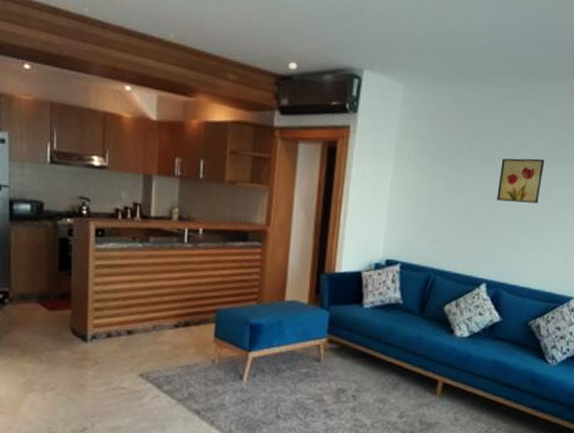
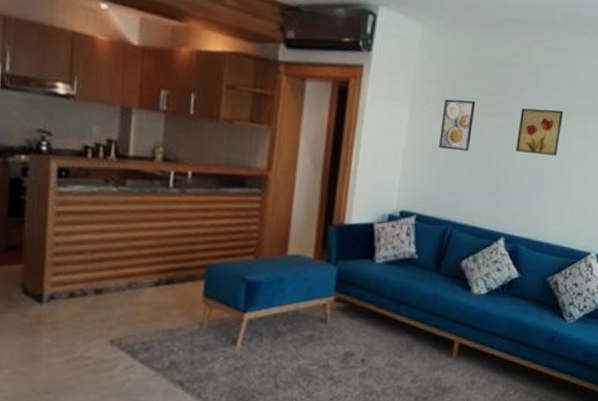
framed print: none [421,153,457,203] -> present [439,99,476,152]

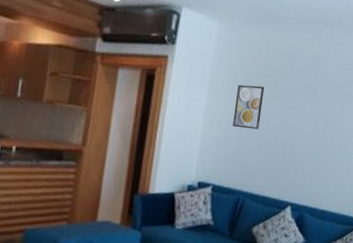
wall art: present [515,108,564,156] -> none [300,93,341,134]

